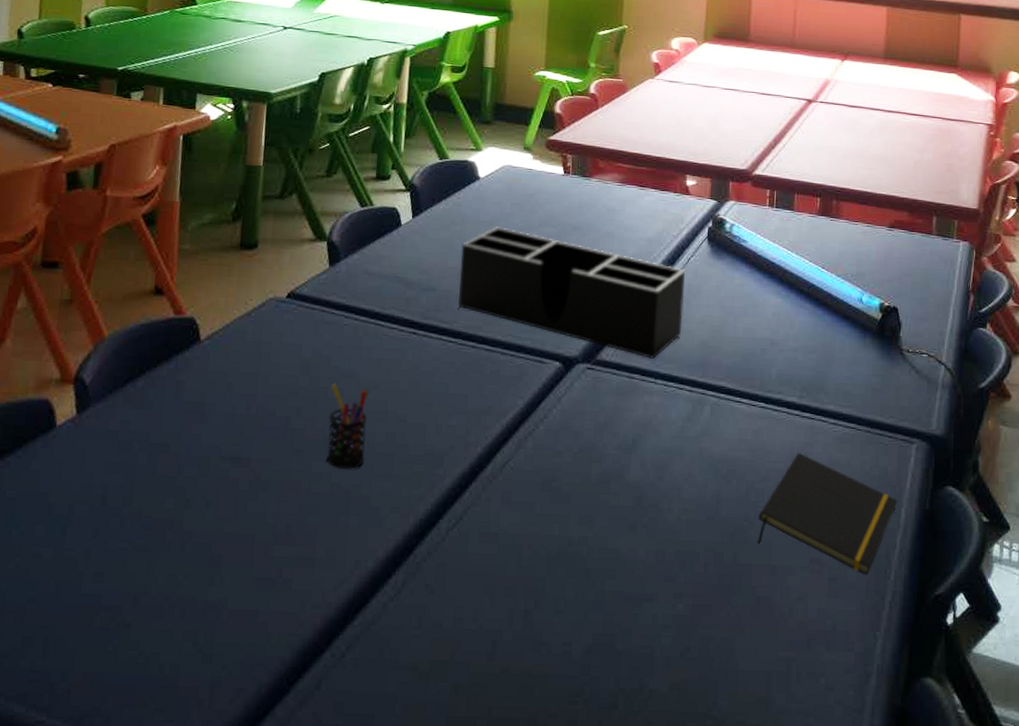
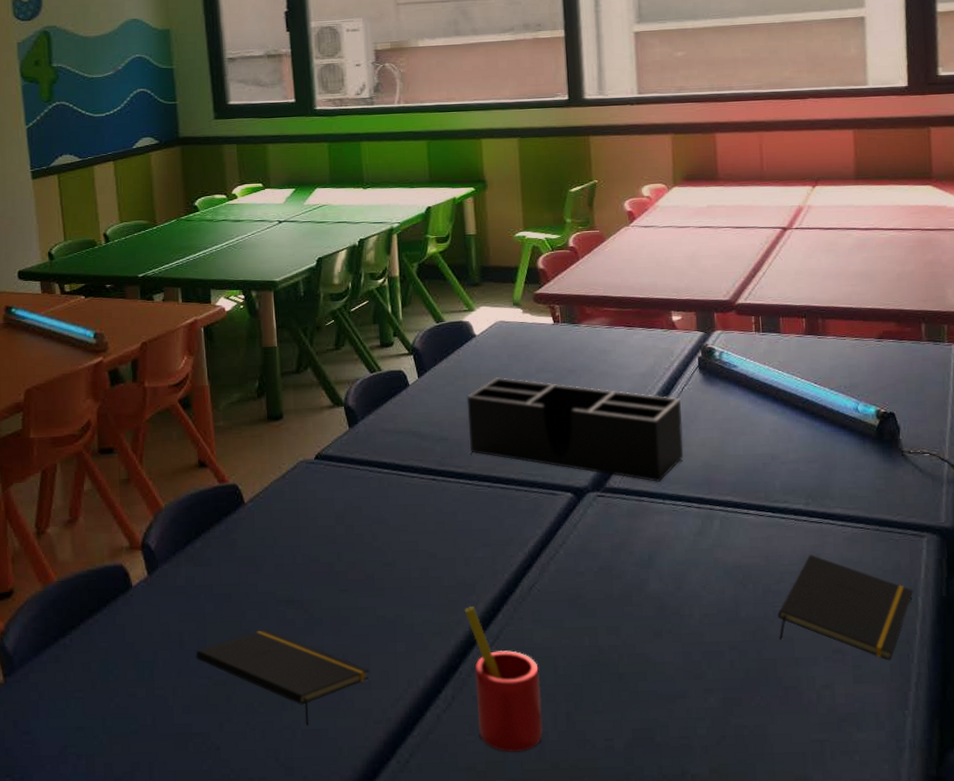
notepad: none [118,489,315,606] -> present [196,630,369,726]
pen holder: present [327,383,370,470] -> none [365,530,404,604]
straw: none [426,481,501,652] -> present [464,606,544,752]

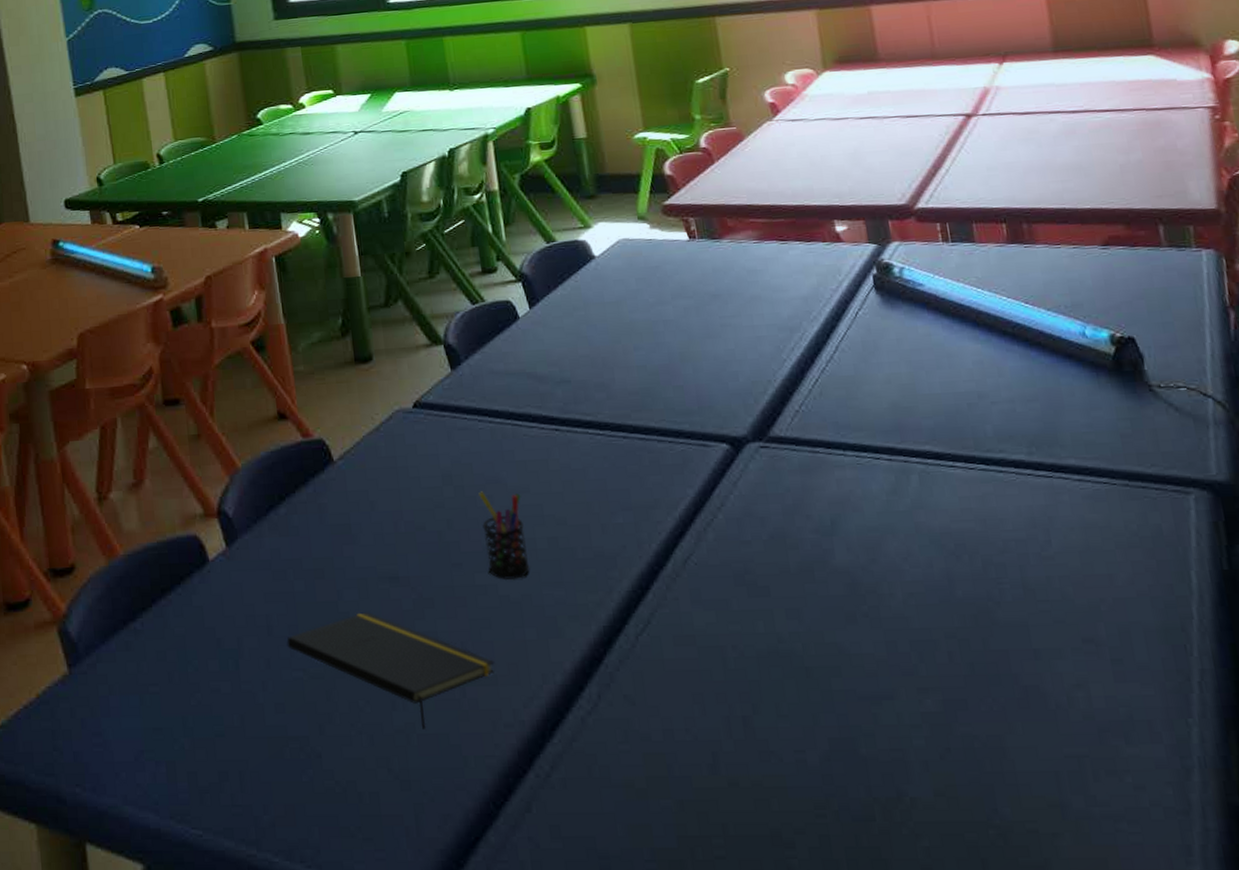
pen holder: none [365,530,404,604] -> present [478,491,530,580]
straw: present [464,606,544,752] -> none [605,584,716,766]
desk organizer: present [466,377,684,482] -> none [589,306,865,429]
notepad: present [778,554,914,660] -> none [1004,516,1184,653]

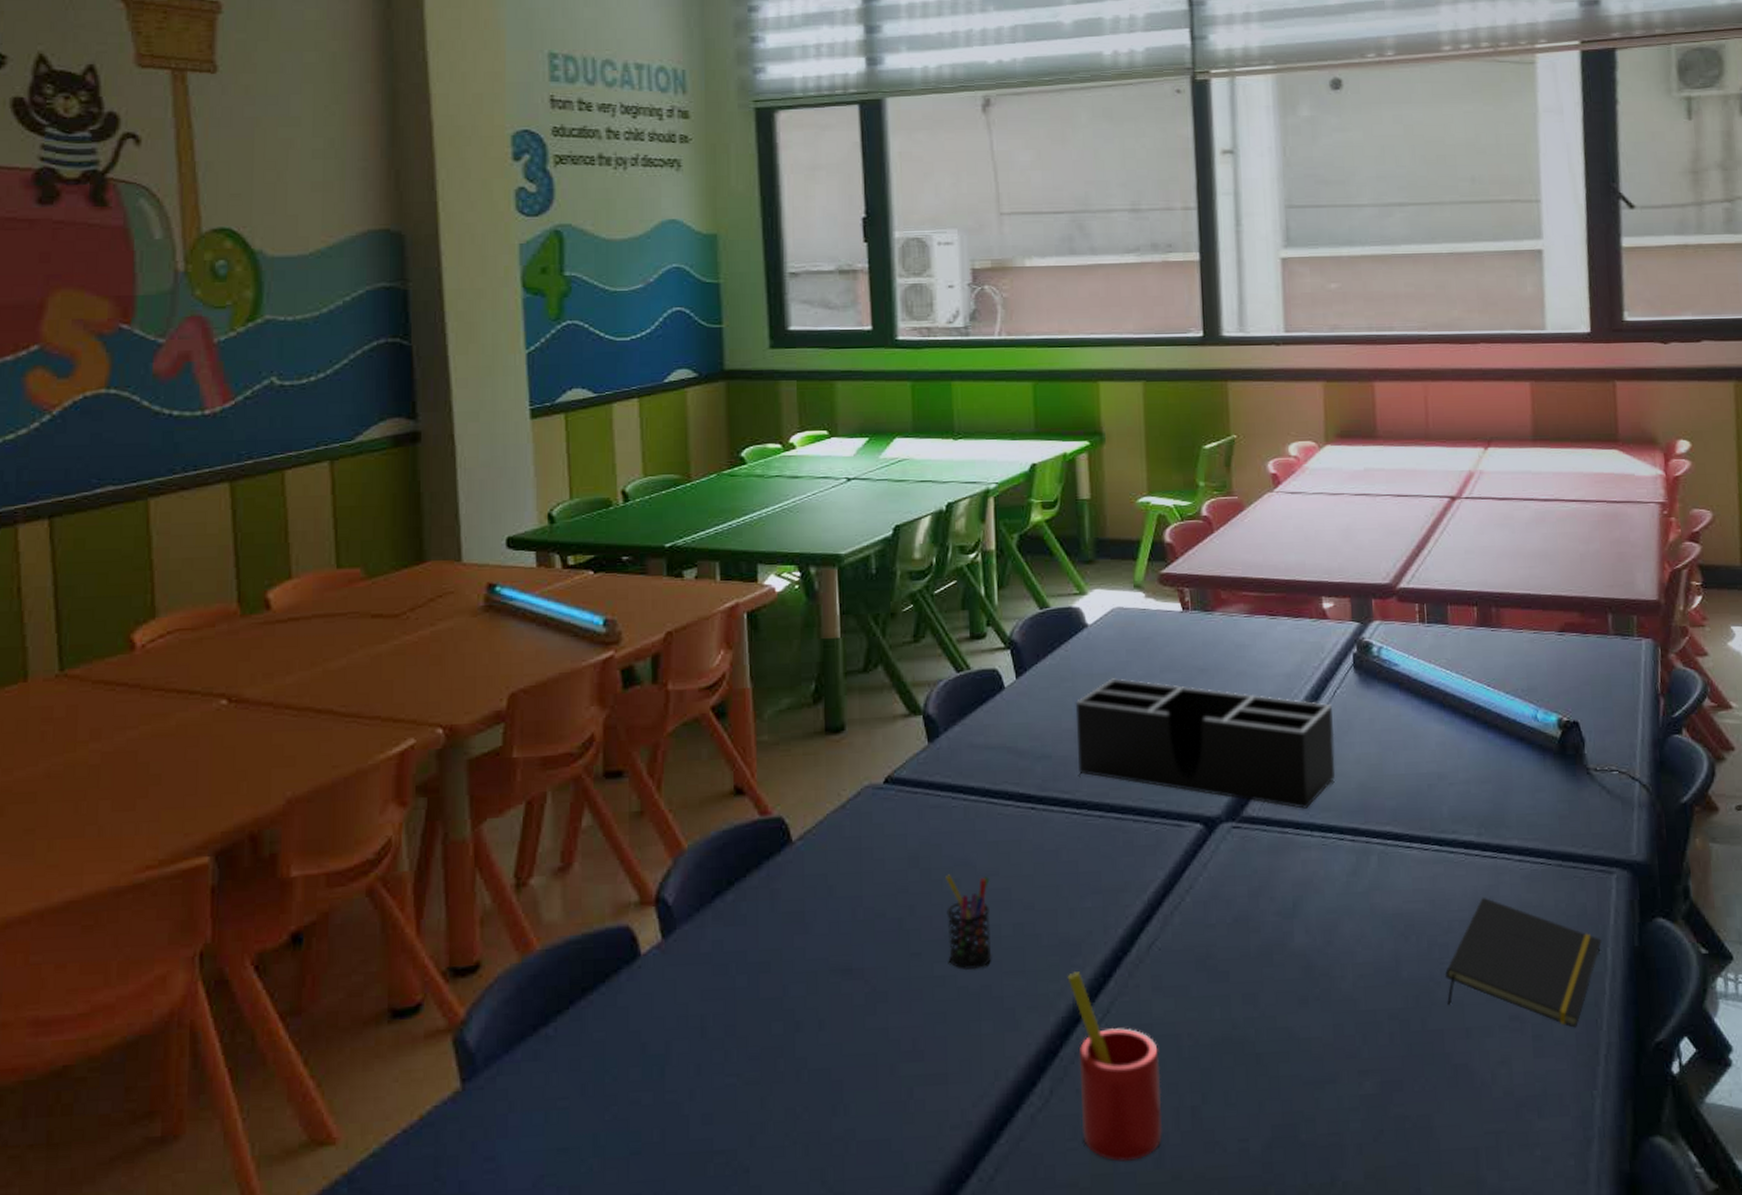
notepad: present [287,612,494,729] -> none [721,1009,946,1135]
desk organizer: none [589,306,865,429] -> present [1075,678,1336,809]
straw: none [605,584,716,766] -> present [1067,972,1163,1162]
notepad: none [1004,516,1184,653] -> present [1445,896,1602,1028]

